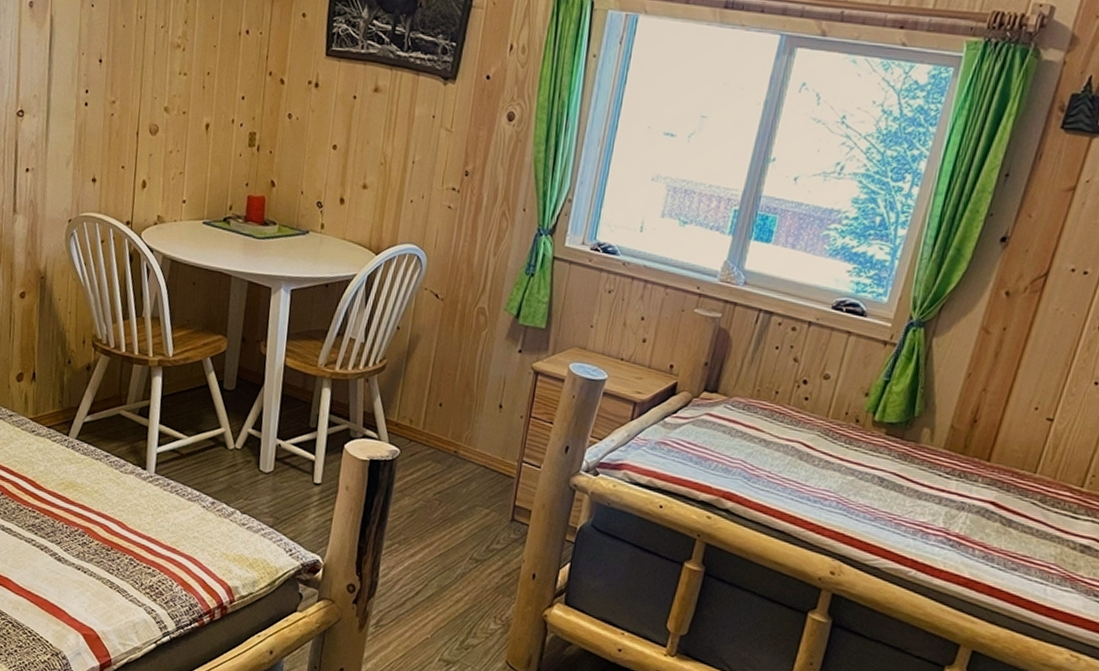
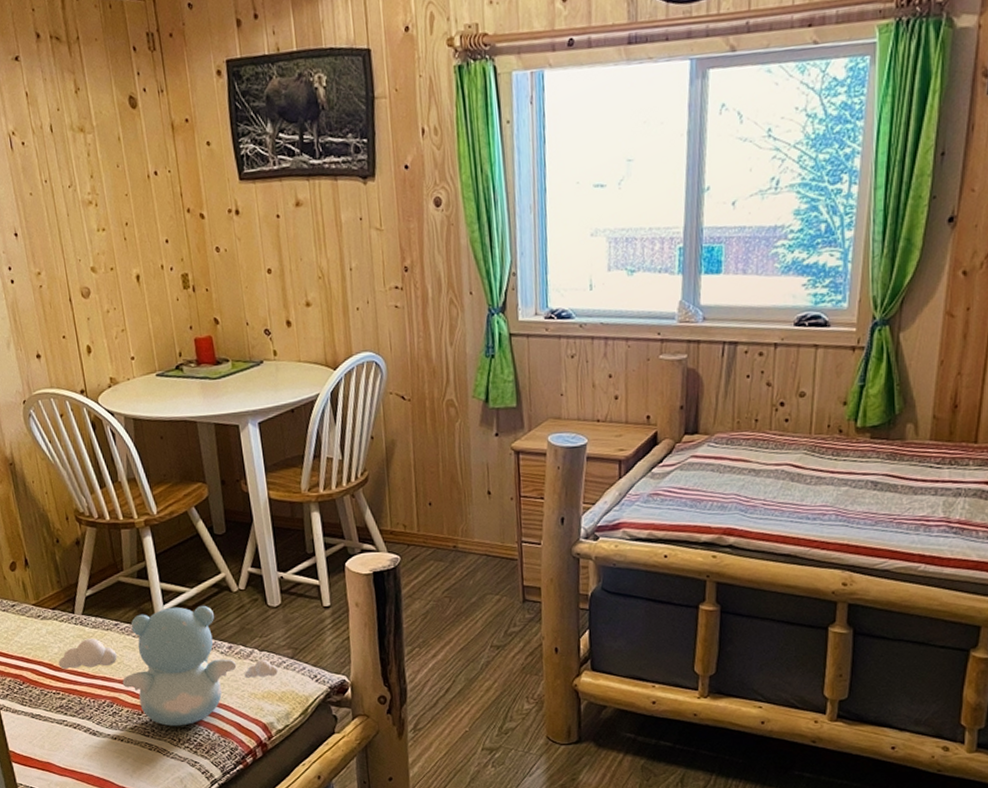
teddy bear: none [41,450,256,571] -> present [58,605,279,727]

